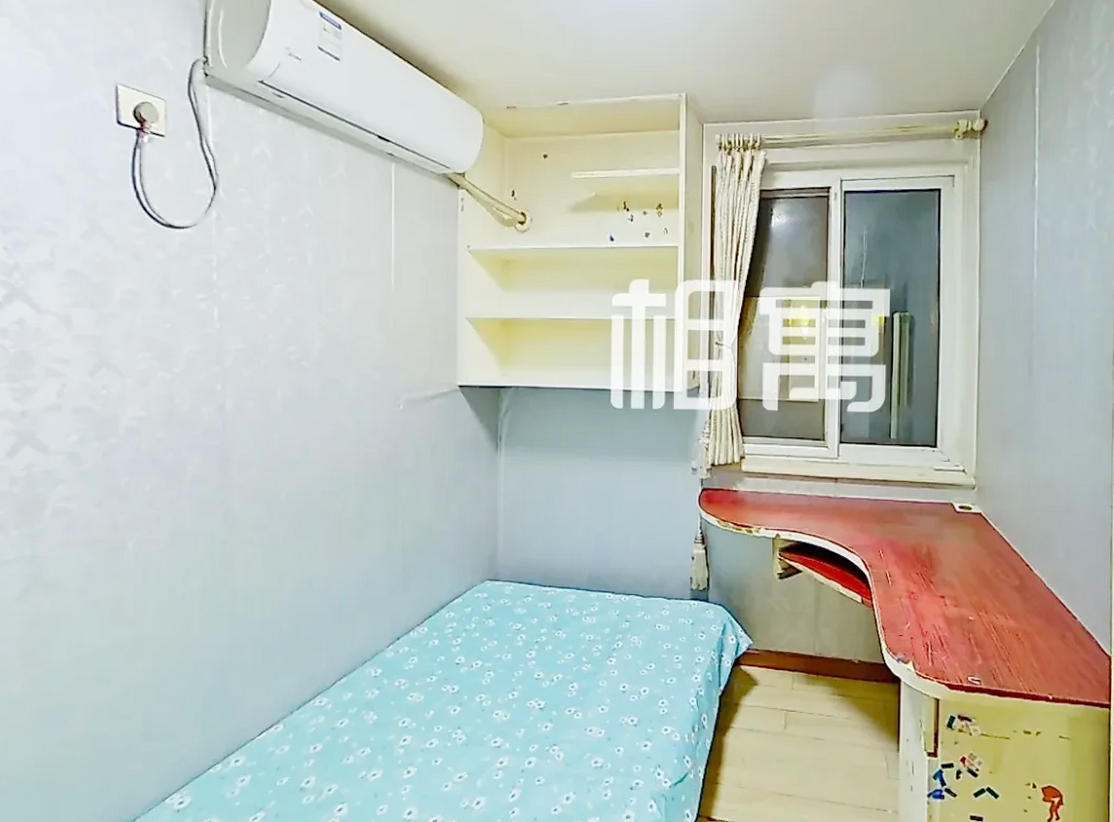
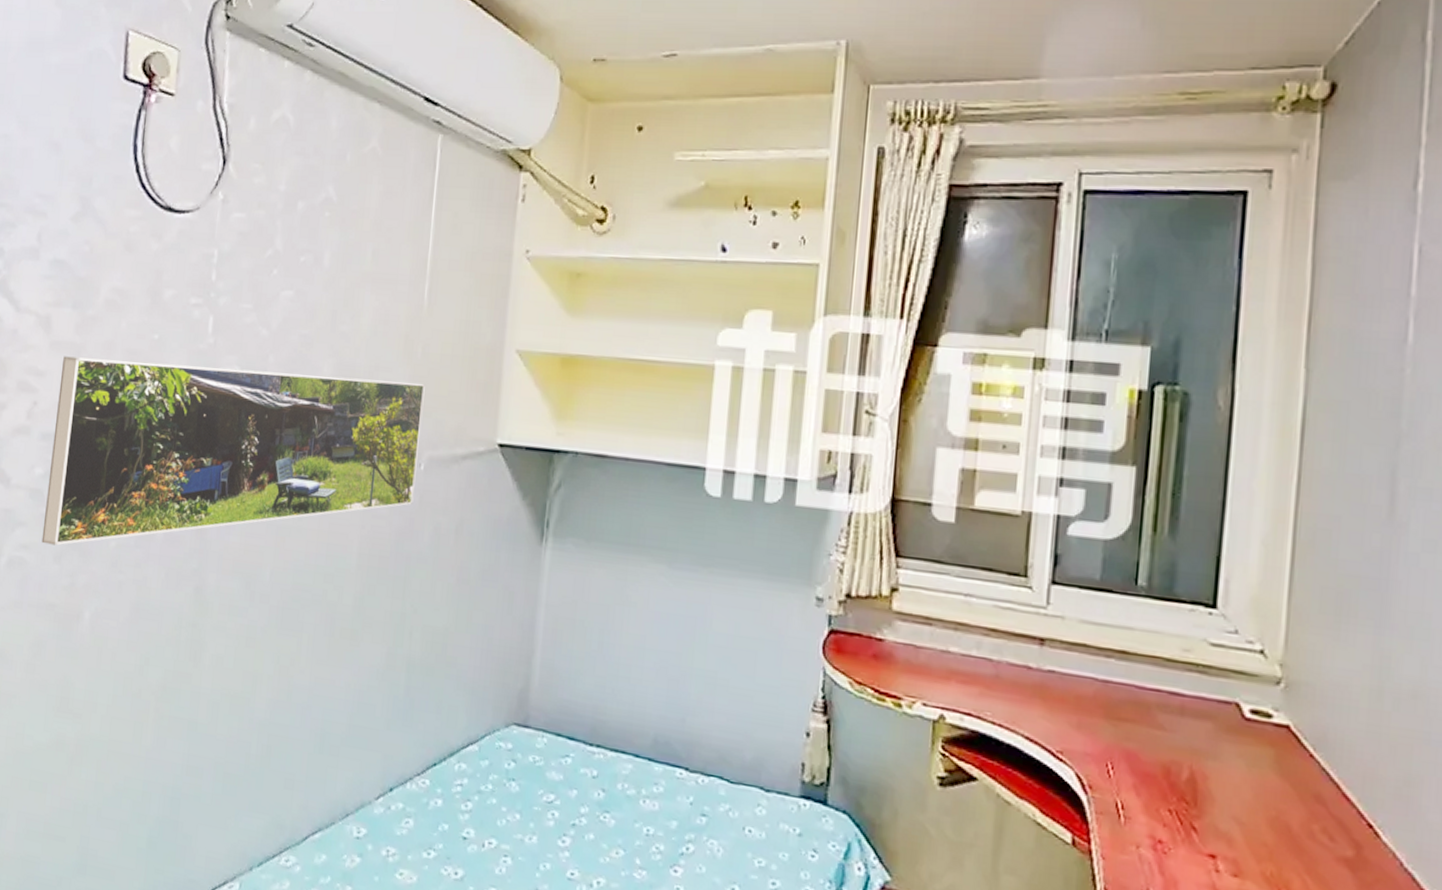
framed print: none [82,346,398,495] -> present [41,356,425,546]

